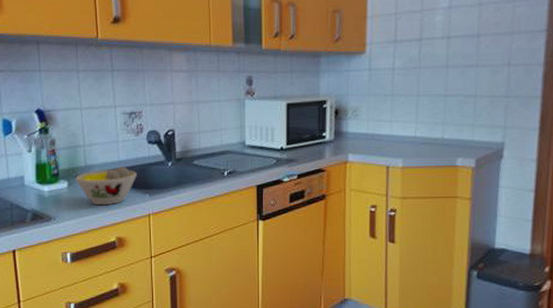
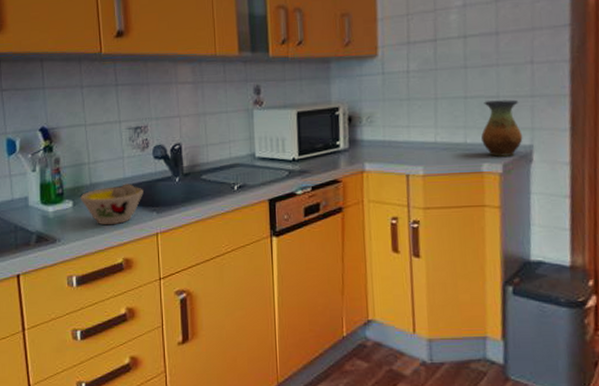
vase: none [458,99,496,152] -> present [481,99,523,157]

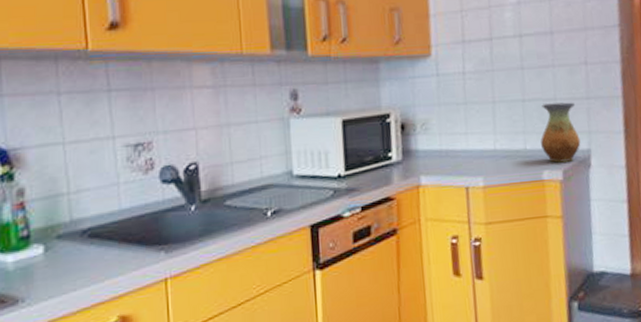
bowl: present [80,183,143,225] -> none [55,217,147,274]

